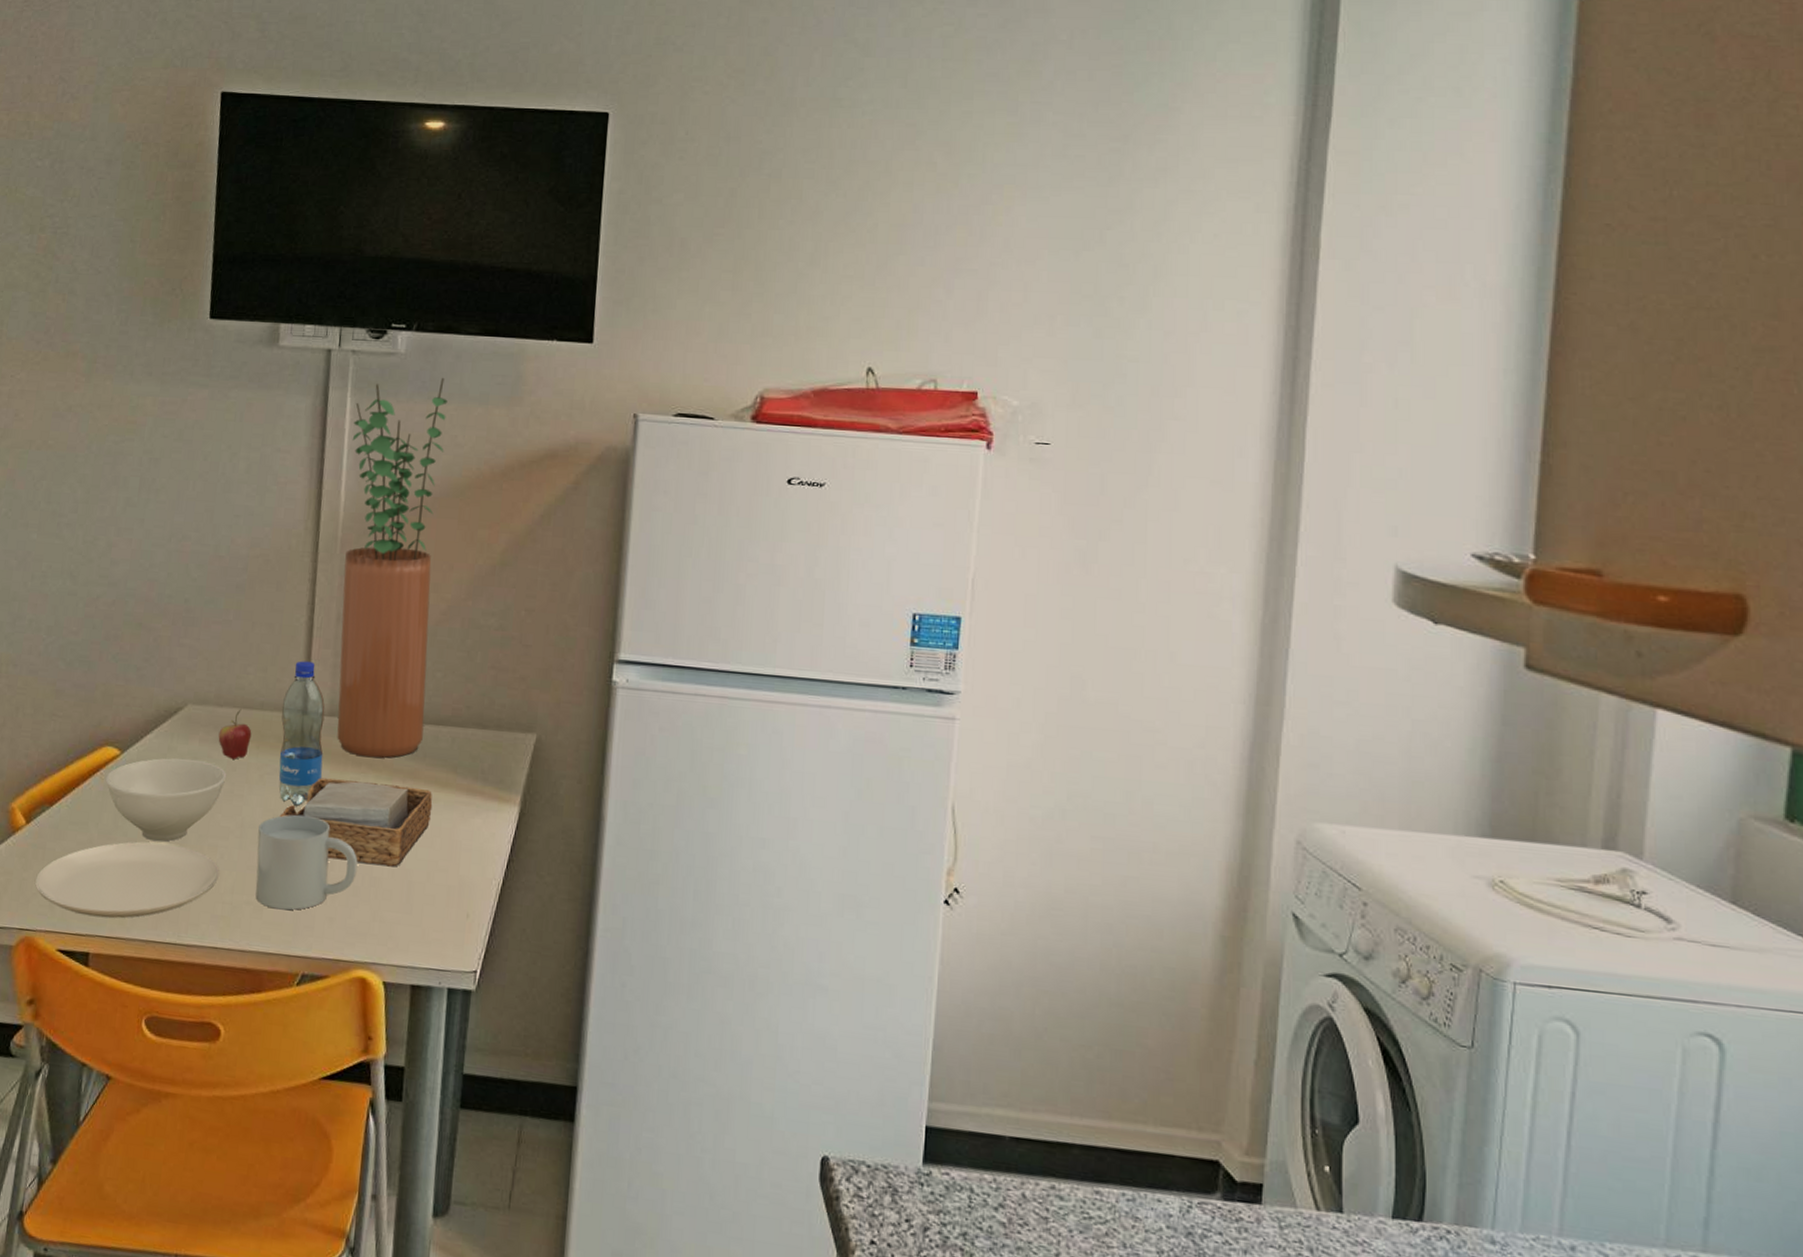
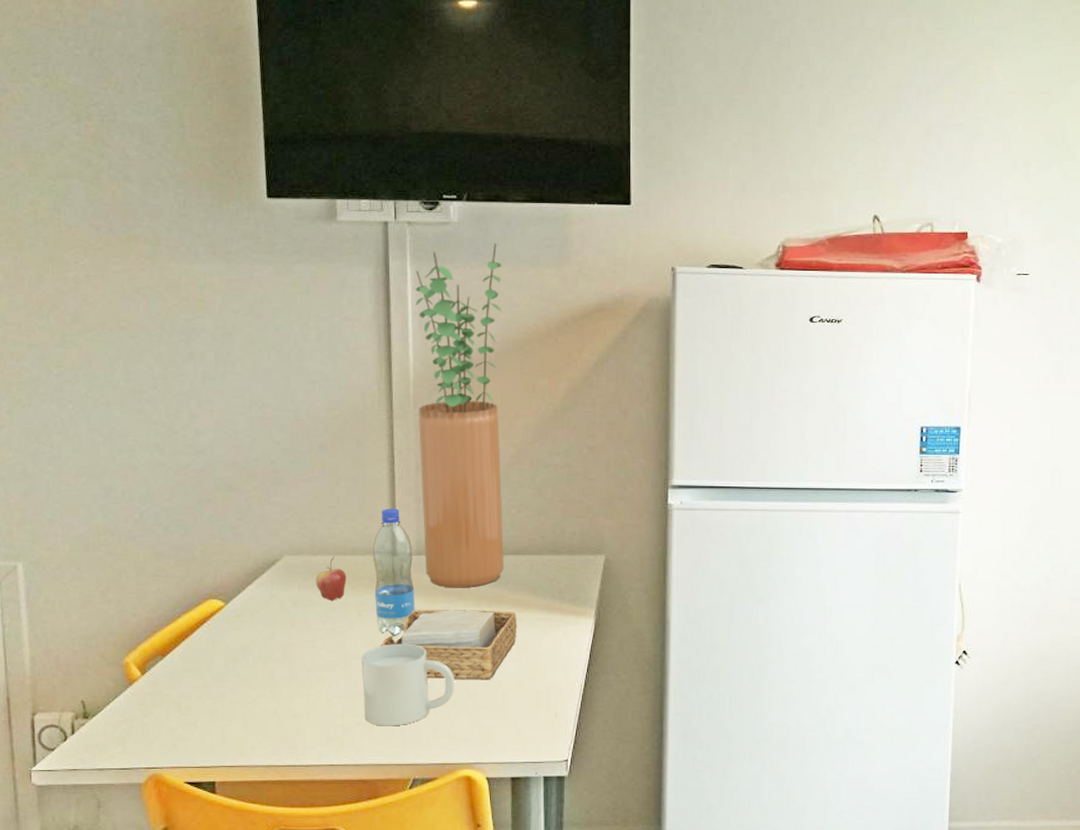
plate: present [35,842,220,918] -> none [157,681,330,750]
bowl: present [105,758,227,842] -> none [213,604,327,678]

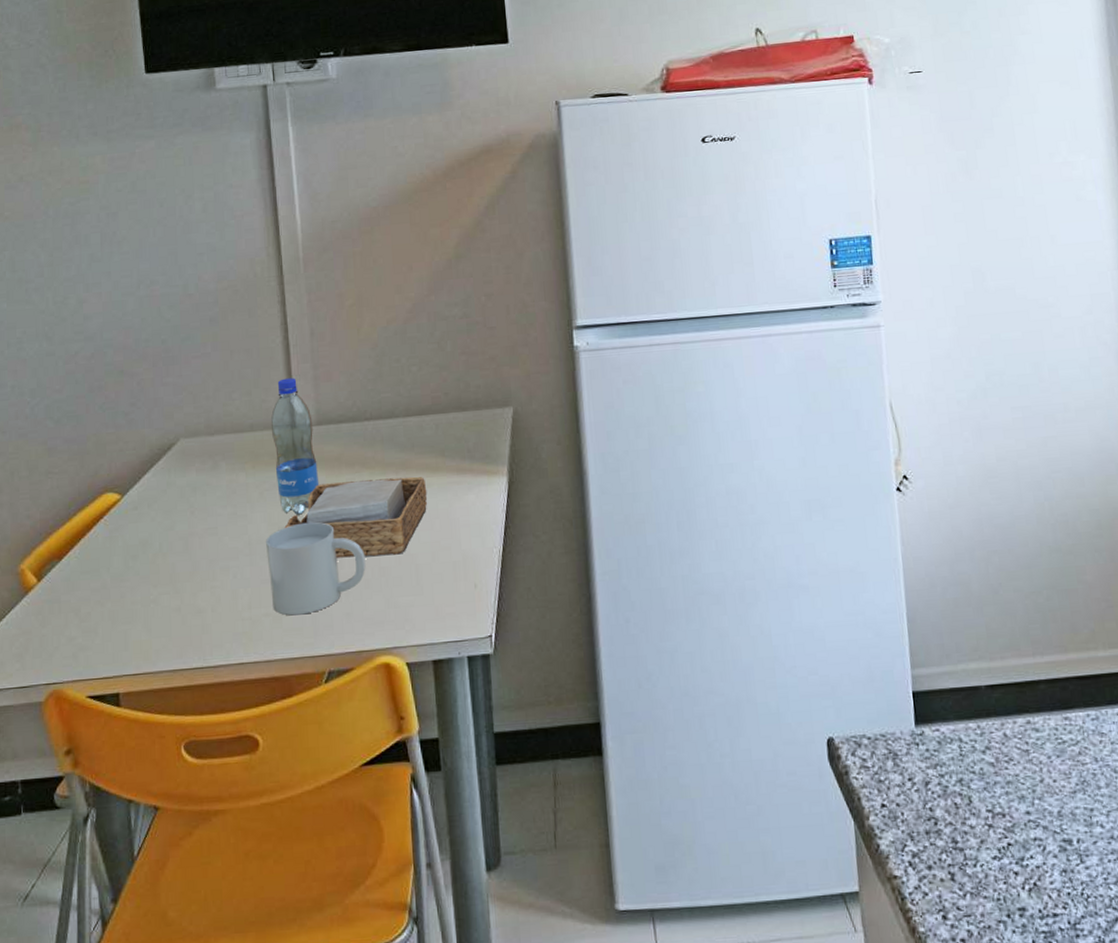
fruit: present [316,555,347,601] -> none [214,433,246,483]
vase: present [415,242,504,588] -> none [297,94,408,457]

